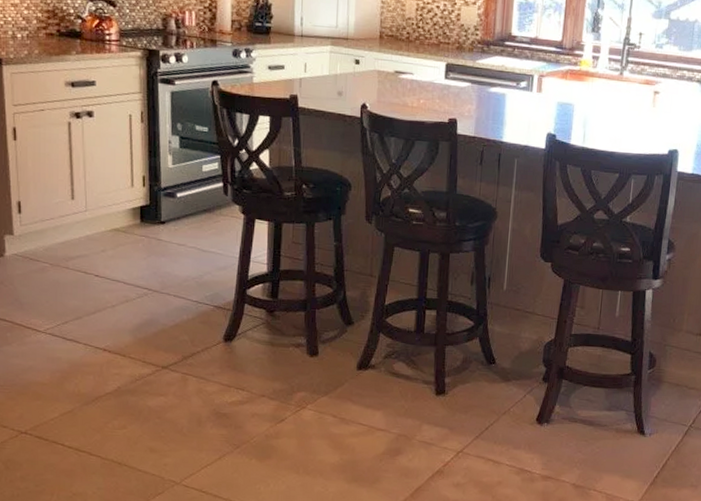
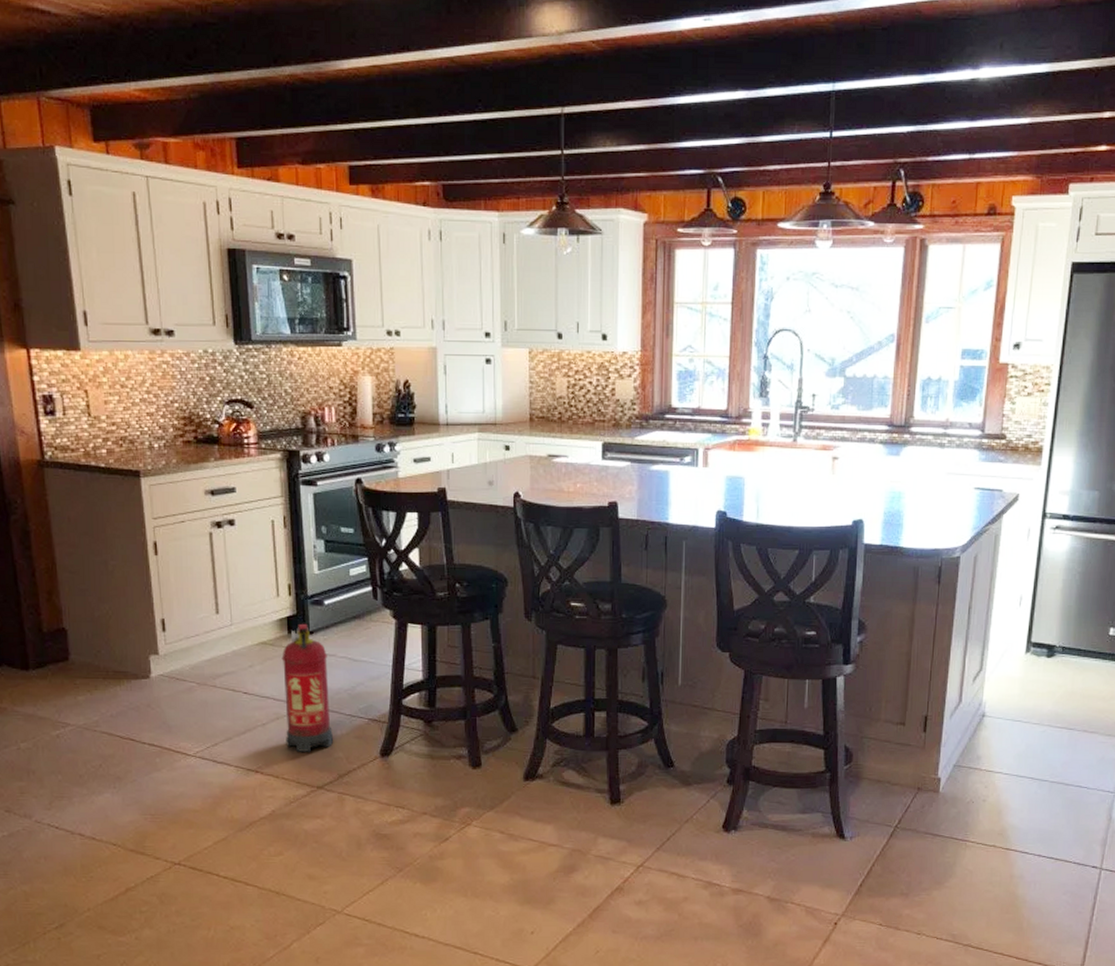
fire extinguisher: none [133,213,180,334] -> present [281,623,334,752]

